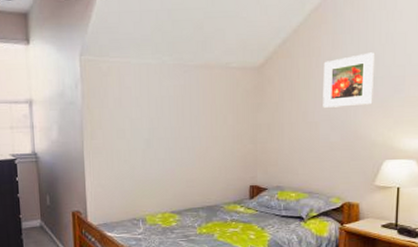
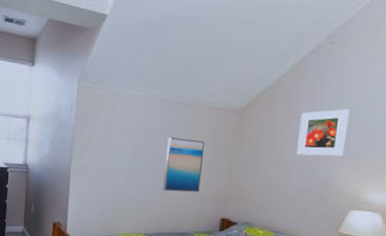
wall art: none [184,104,225,164] -> present [162,137,205,193]

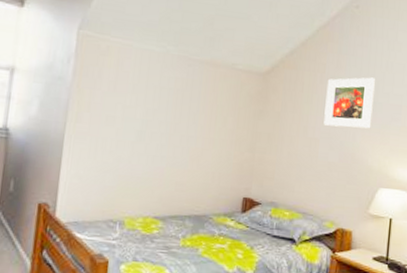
wall art: present [162,137,205,193] -> none [176,100,226,167]

